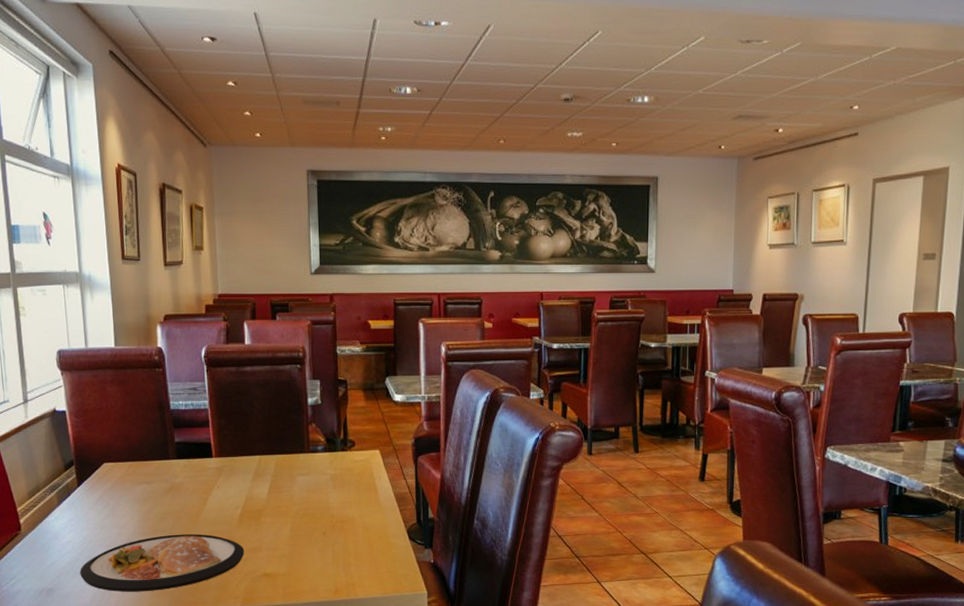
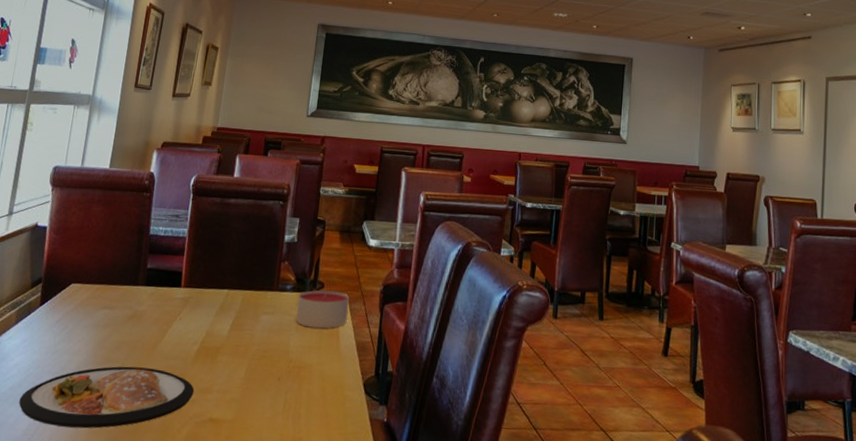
candle: none [330,448,383,484] -> present [295,290,350,329]

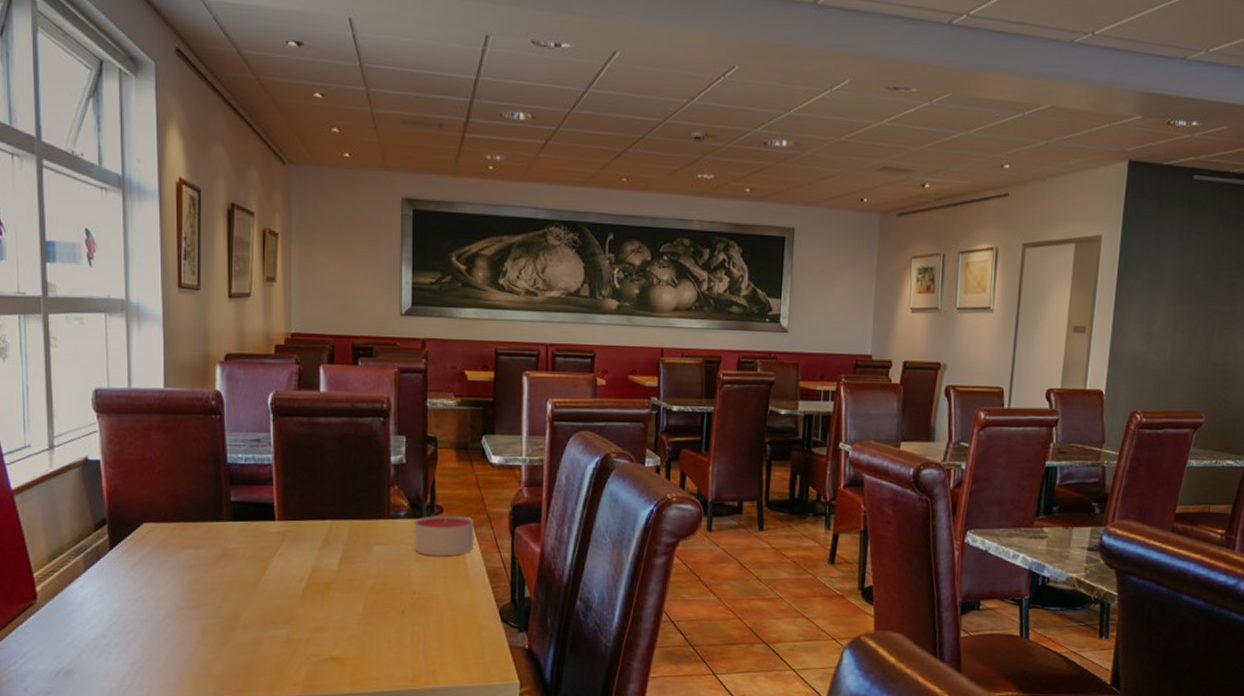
dish: present [19,366,195,429] -> none [107,608,308,676]

